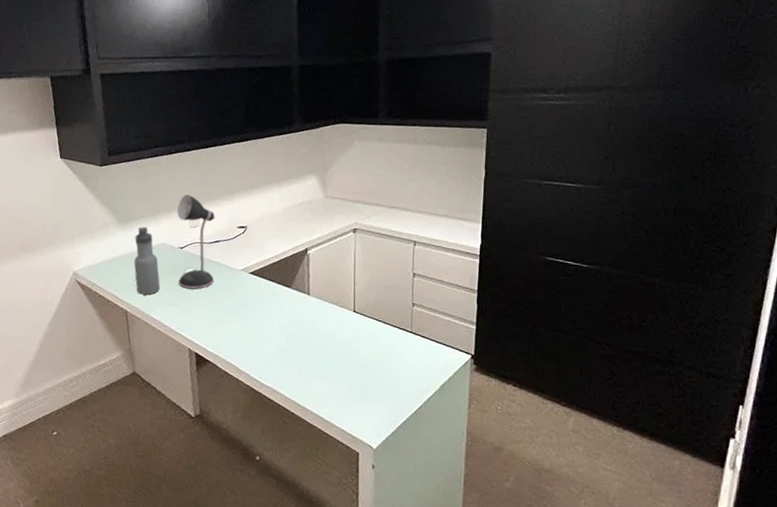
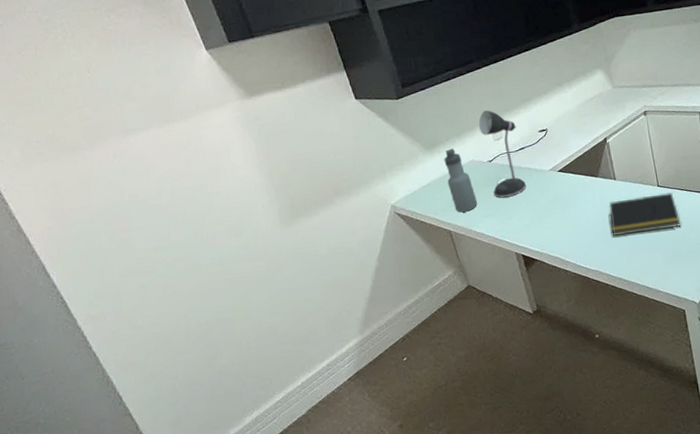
notepad: none [295,317,372,361] -> present [609,192,681,236]

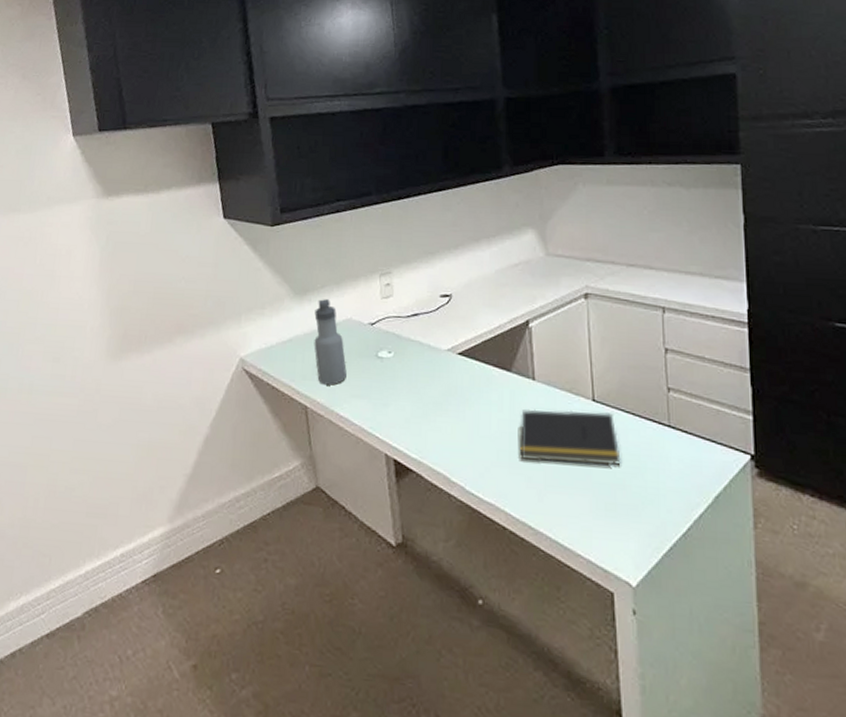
desk lamp: present [479,110,527,198] -> none [365,258,414,377]

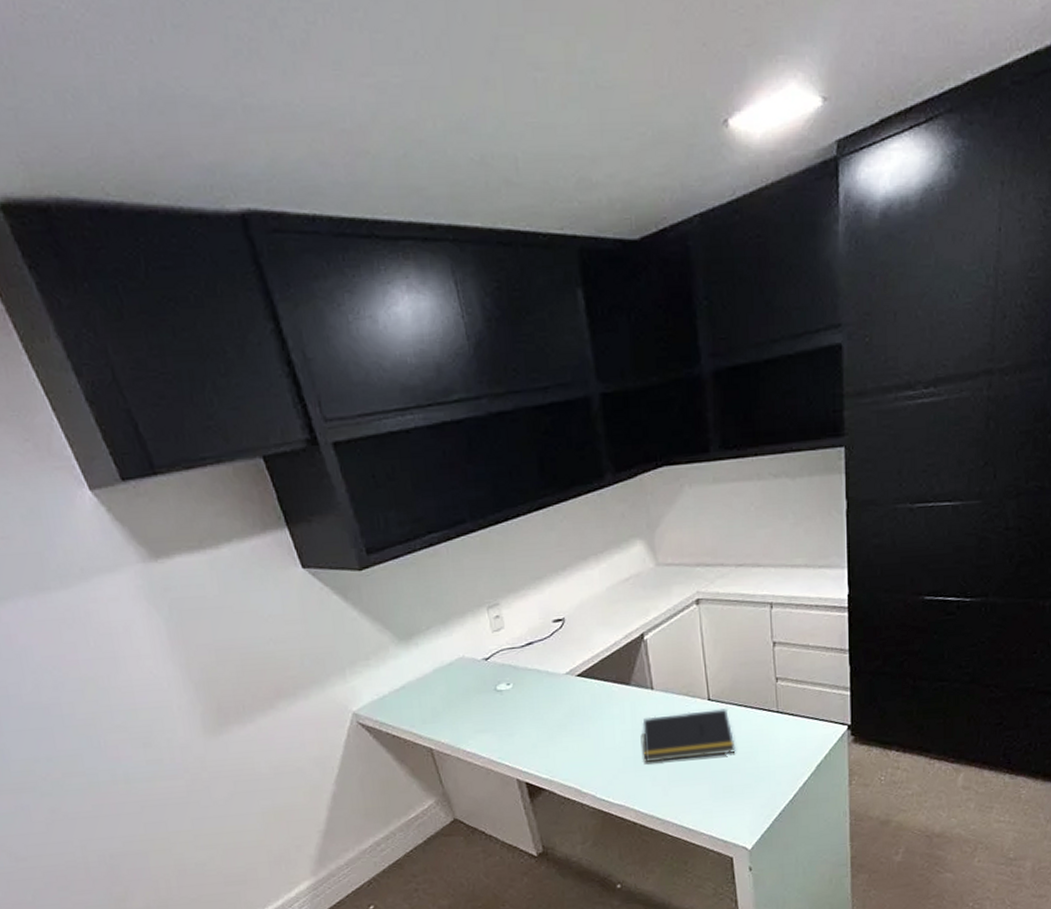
water bottle: present [314,299,347,386] -> none [424,640,468,726]

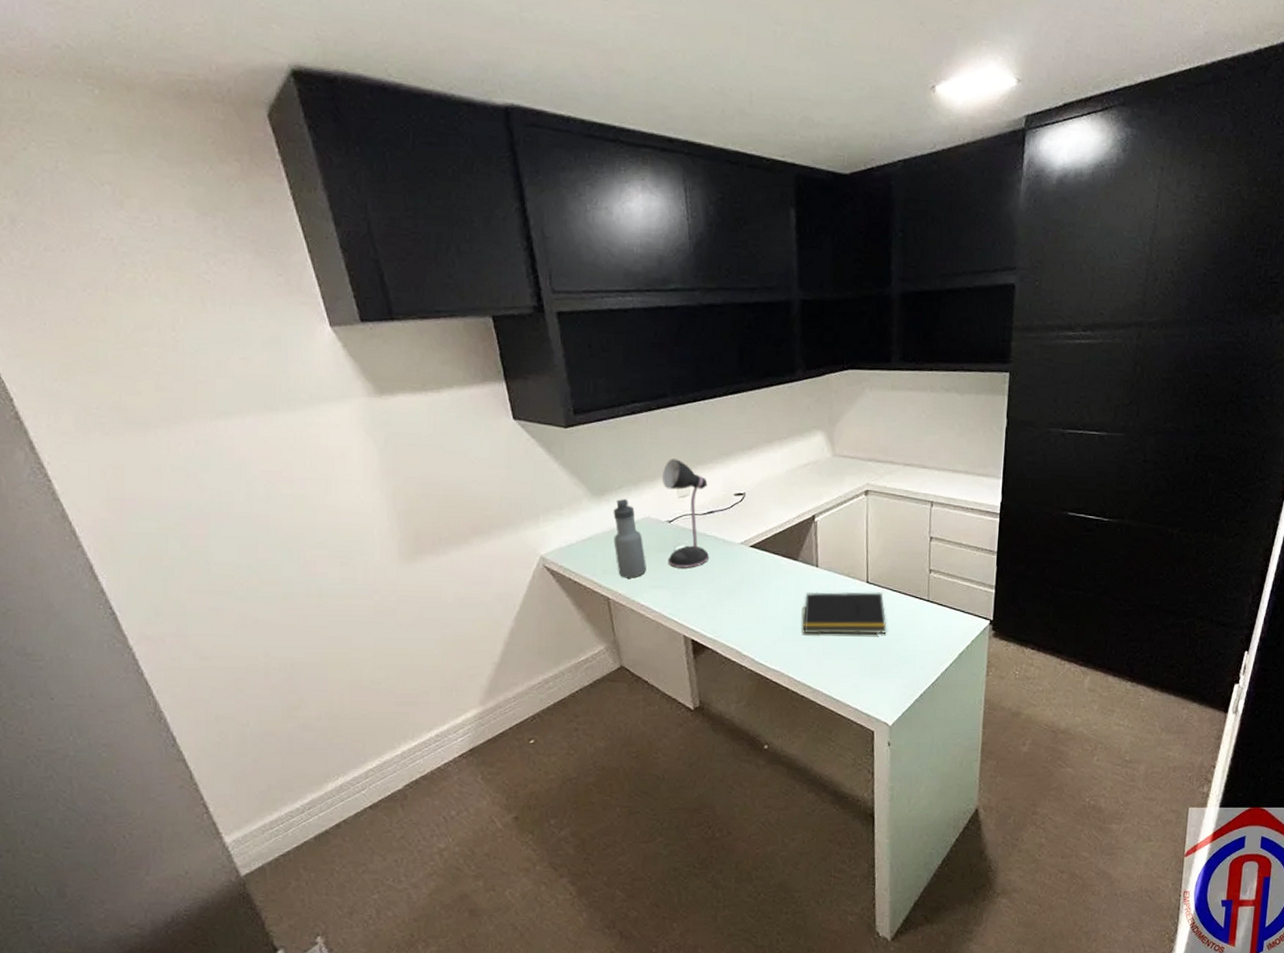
water bottle: none [424,640,468,726] -> present [613,499,646,578]
desk lamp: none [472,590,535,709] -> present [662,459,710,568]

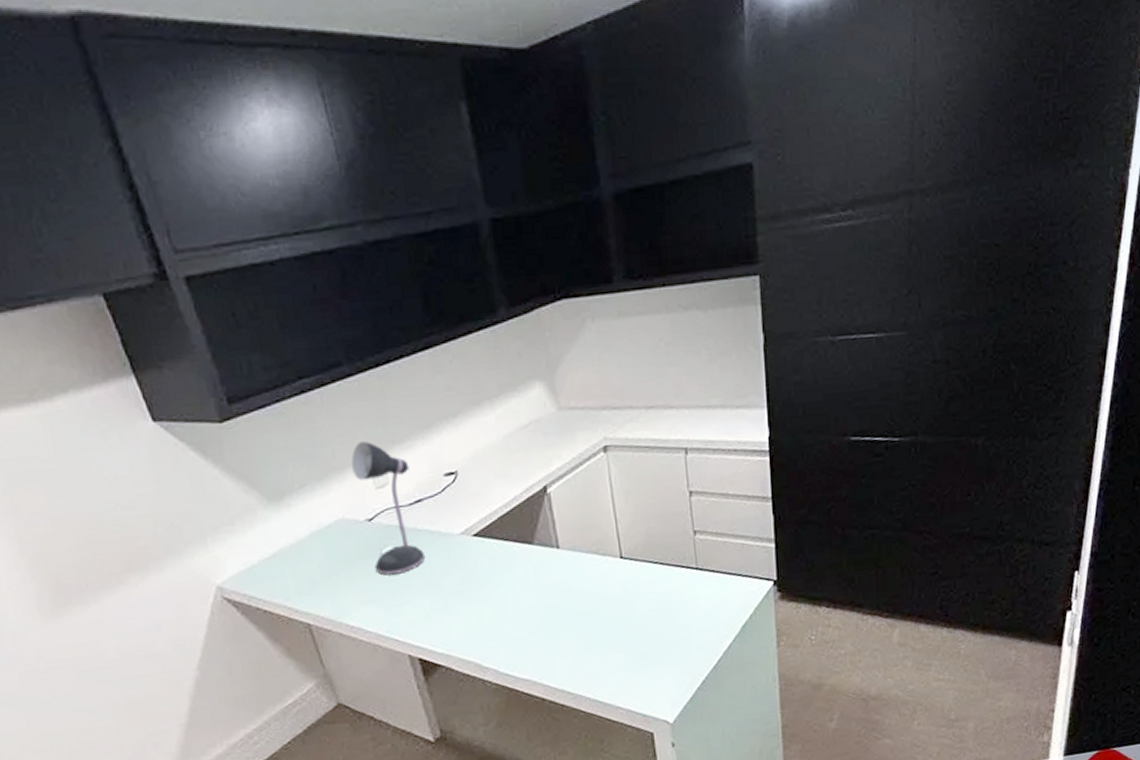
water bottle: present [613,499,646,578] -> none [297,500,350,597]
notepad: present [803,591,887,635] -> none [548,567,653,630]

